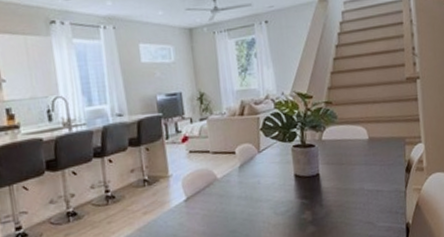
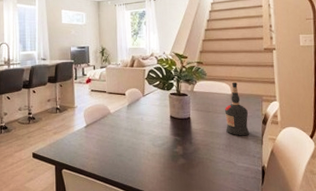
liquor bottle: none [361,123,391,191] -> present [225,82,250,136]

